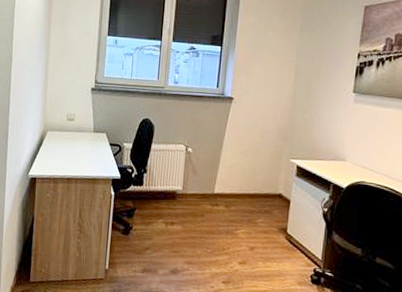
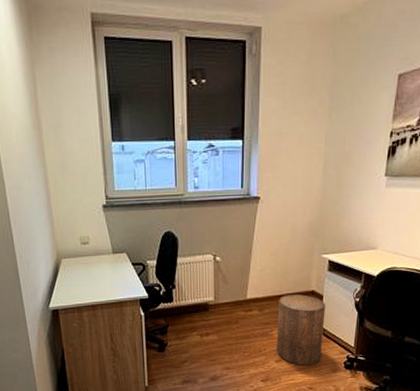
stool: none [240,195,293,274] -> present [276,294,326,366]

